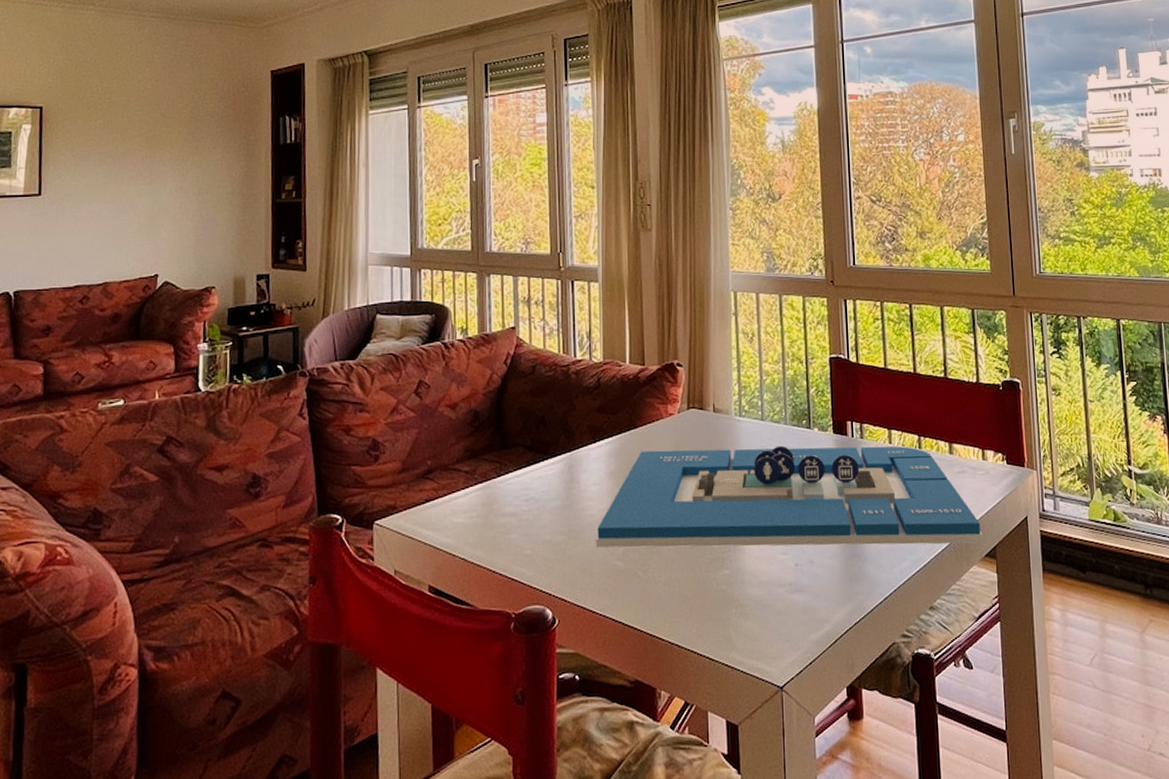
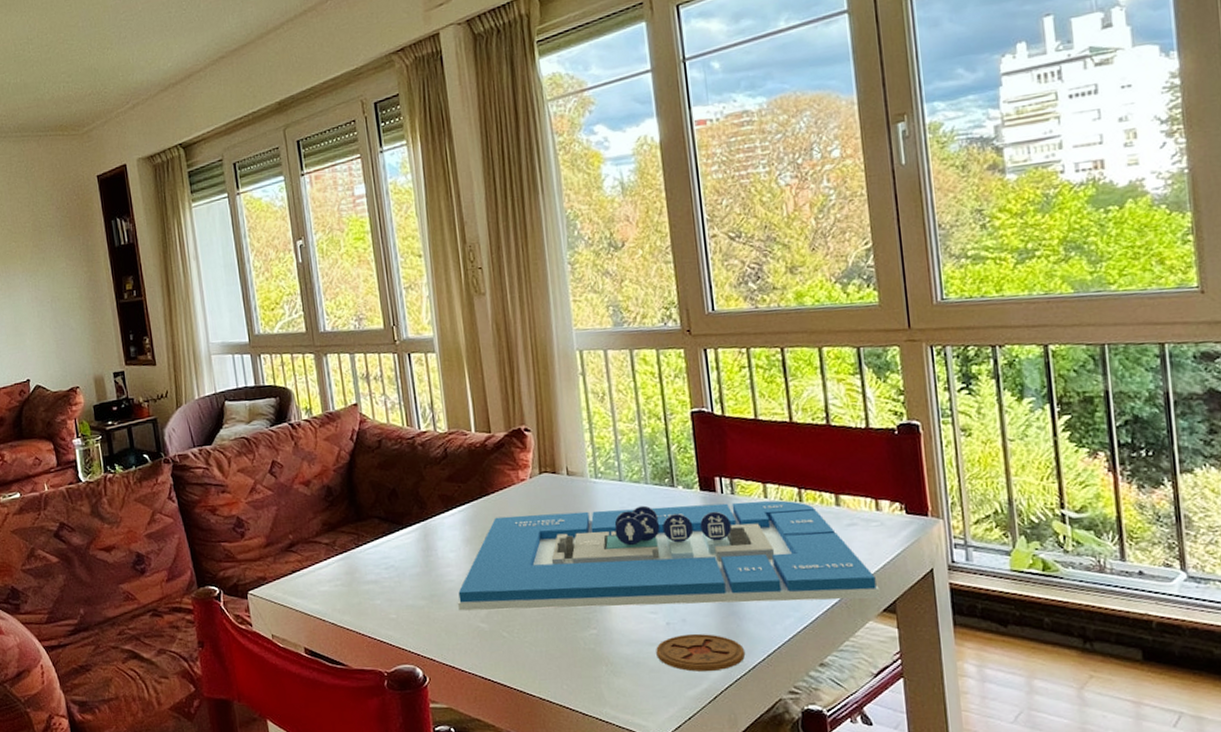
coaster: none [784,576,865,614] -> present [656,634,746,672]

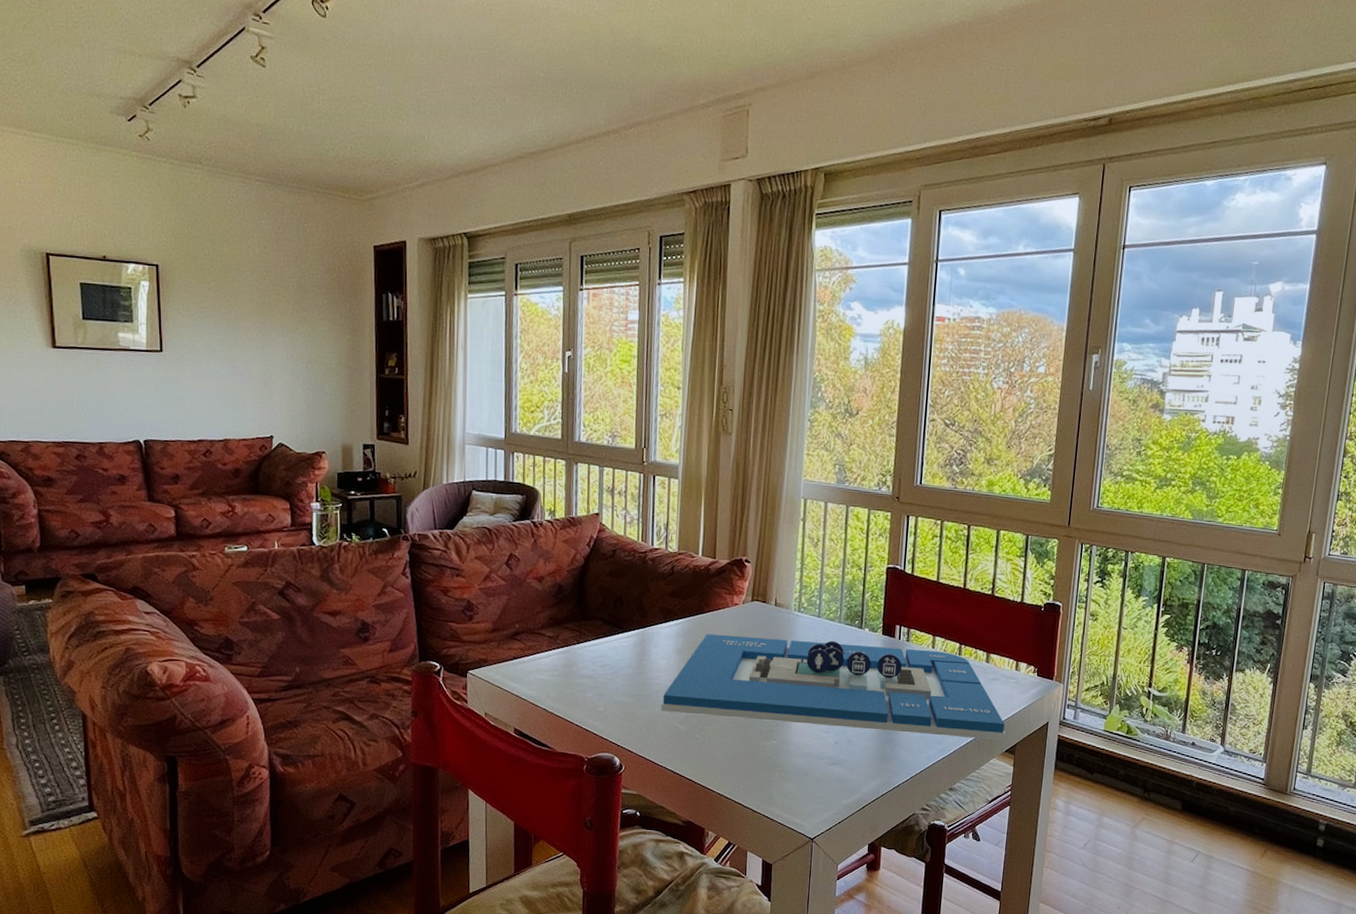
coaster: present [656,634,746,672] -> none [822,753,894,786]

